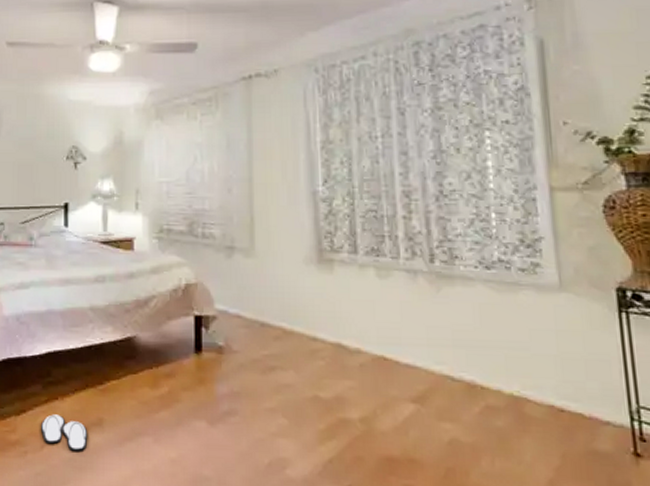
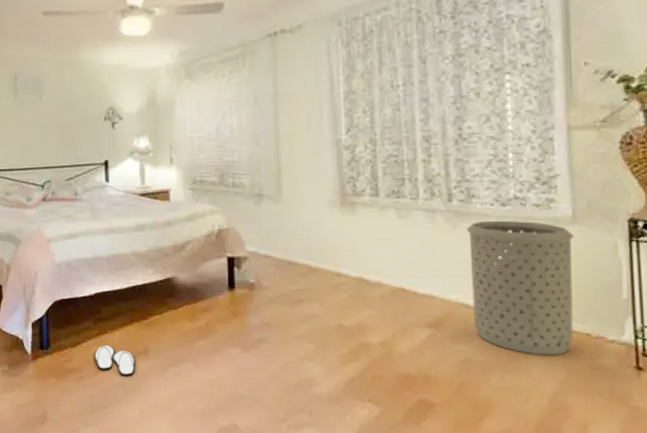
laundry basket: none [449,284,567,439] -> present [466,220,574,356]

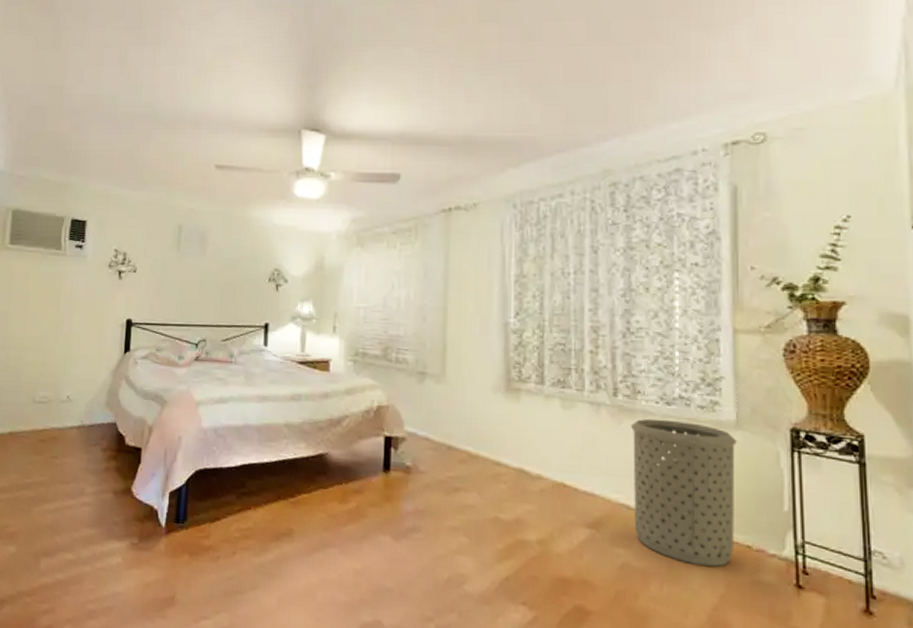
slippers: present [93,345,136,377] -> none [233,523,278,560]

